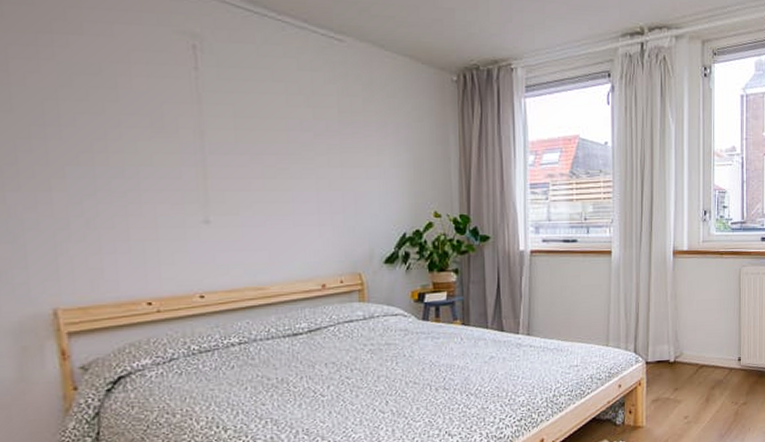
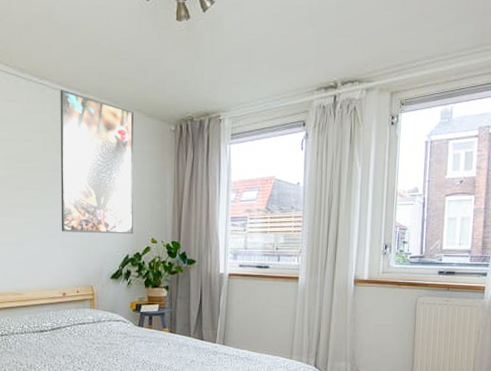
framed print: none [306,29,412,208] -> present [60,90,135,235]

